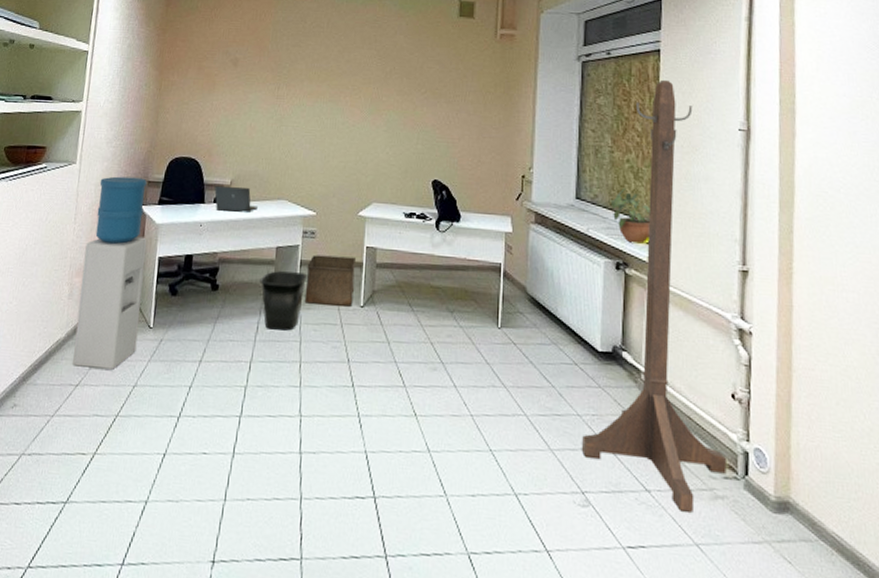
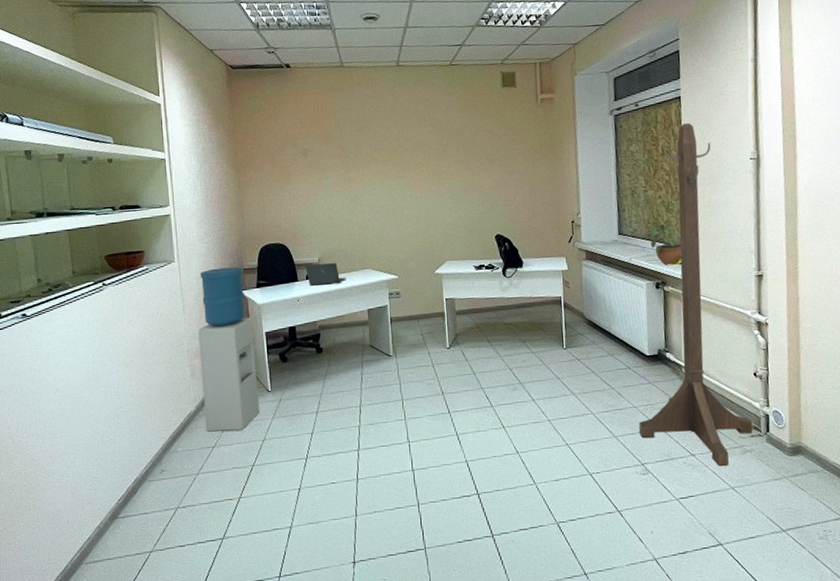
waste bin: present [259,271,308,331] -> none [357,328,399,378]
storage bin: present [304,254,355,307] -> none [397,309,440,352]

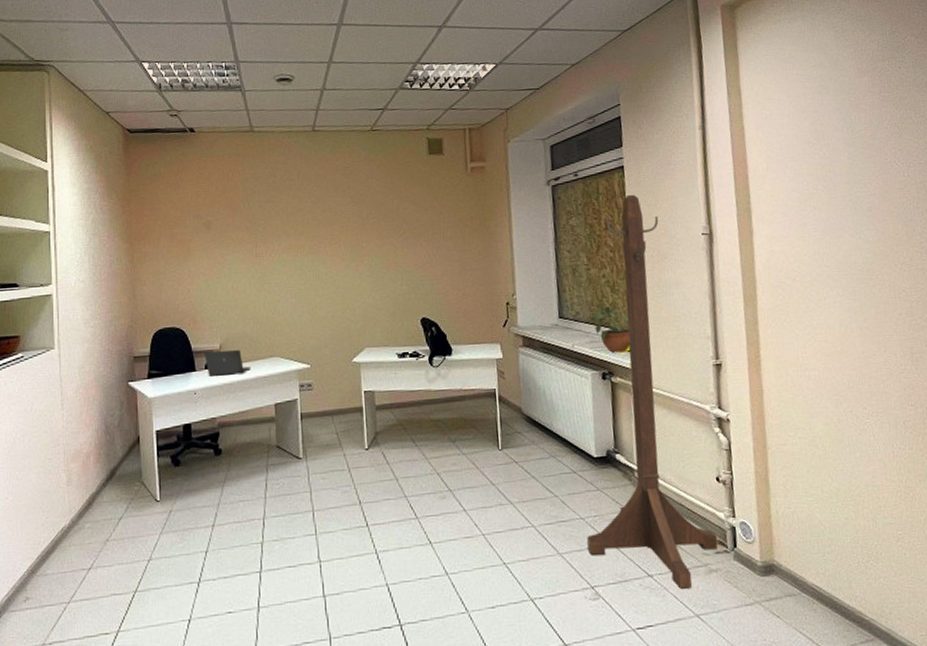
water cooler: present [198,267,260,432] -> none [78,354,146,551]

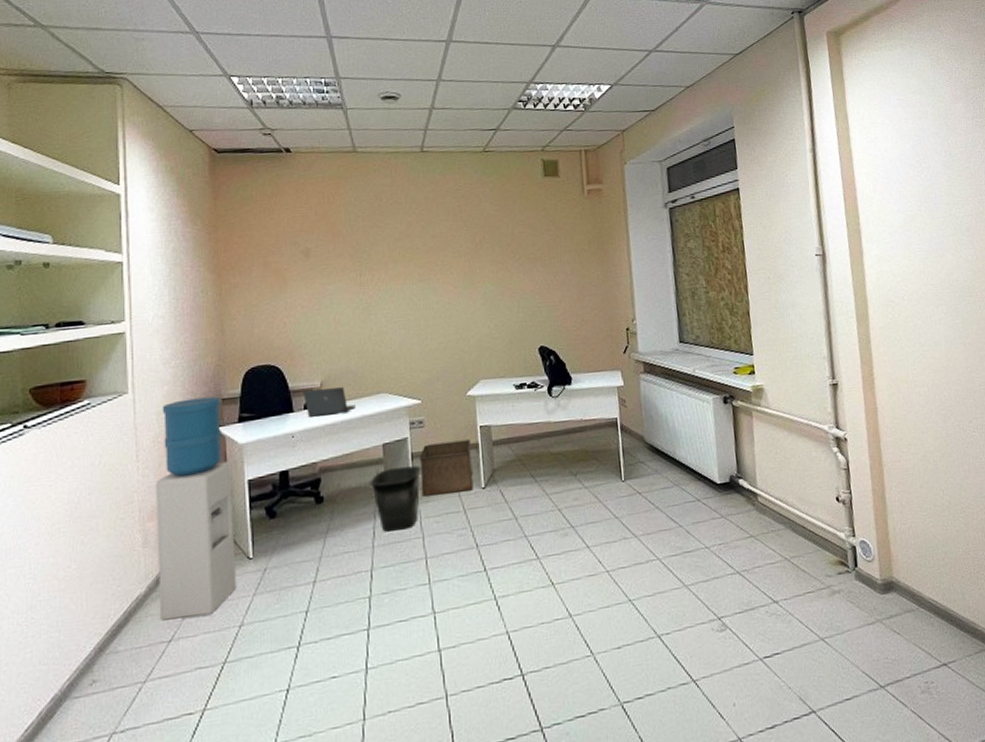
water cooler: none [78,354,146,551] -> present [156,396,237,621]
waste bin: none [262,425,310,485] -> present [369,465,421,532]
storage bin: none [308,403,358,454] -> present [419,439,474,497]
coat rack: present [587,194,718,589] -> none [712,216,840,613]
potted plant: present [589,301,630,353] -> none [709,324,750,376]

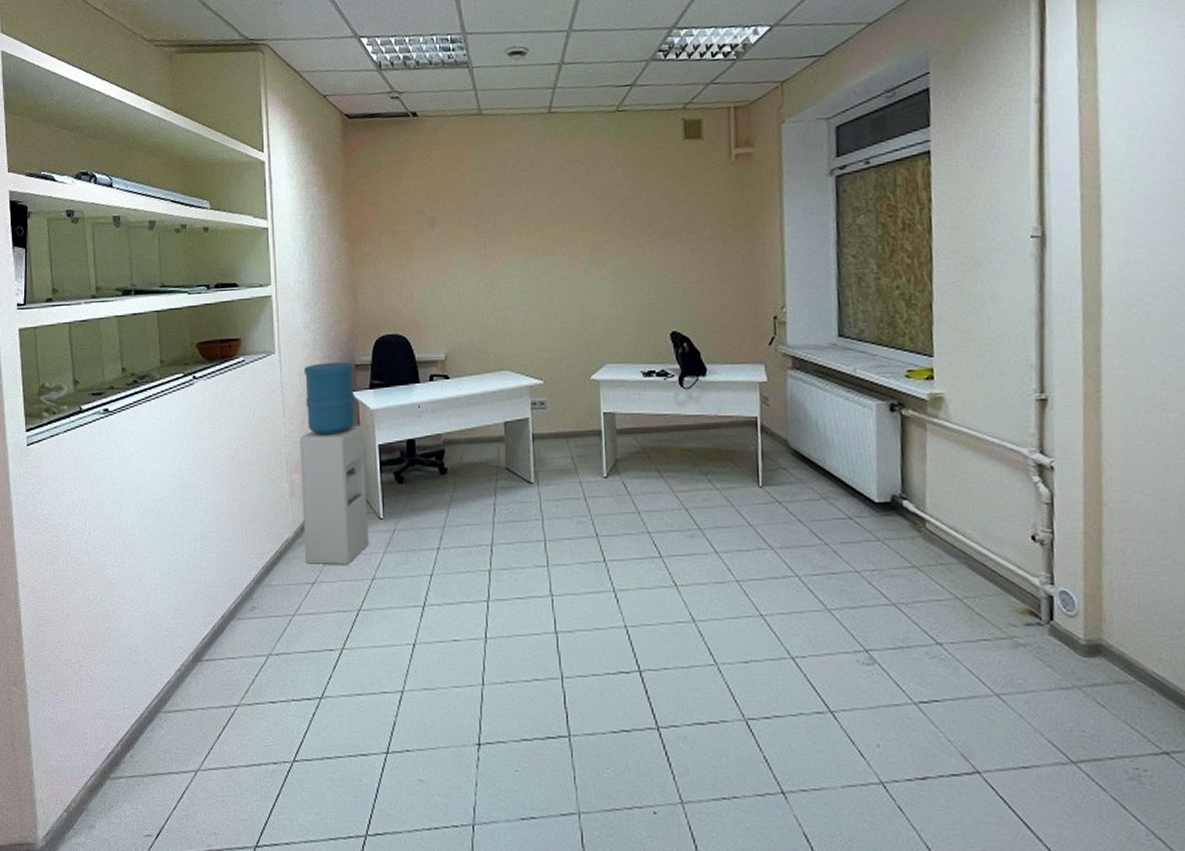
laptop: present [303,387,356,417] -> none [429,361,478,389]
waste bin: present [369,465,421,532] -> none [490,447,542,510]
storage bin: present [419,439,474,497] -> none [540,425,595,479]

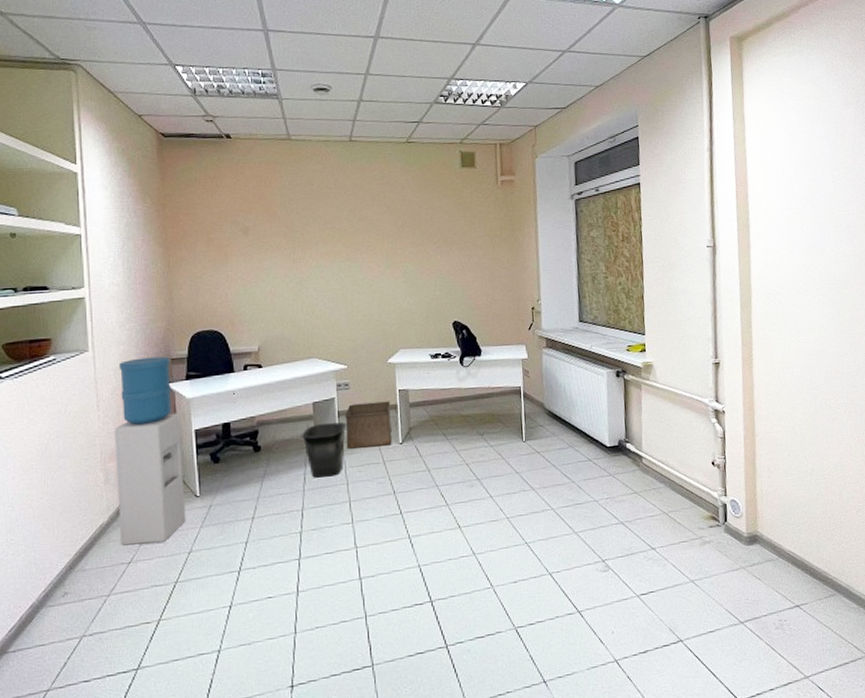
waste bin: none [490,447,542,510] -> present [300,422,347,478]
storage bin: none [540,425,595,479] -> present [345,401,392,449]

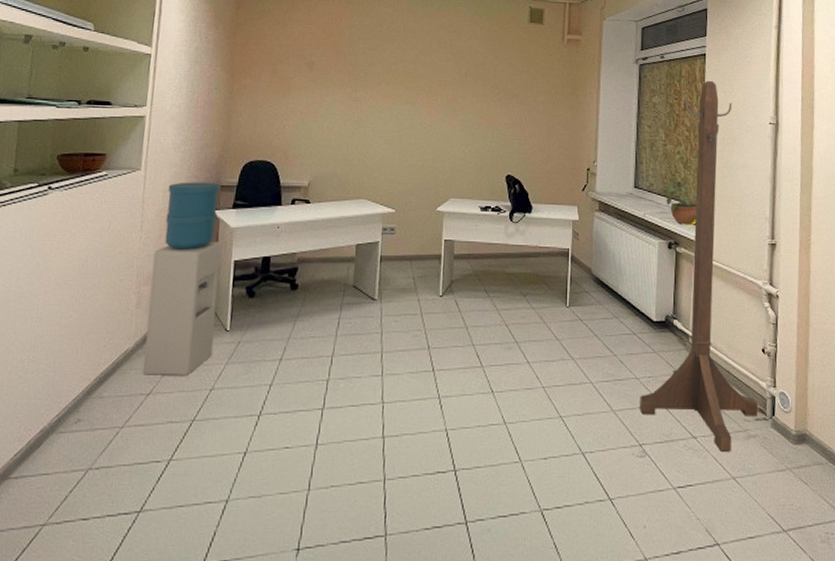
waste bin: present [300,422,347,478] -> none [340,267,388,324]
storage bin: present [345,401,392,449] -> none [385,250,434,297]
coat rack: none [599,209,711,559] -> present [640,80,758,452]
potted plant: none [606,307,642,353] -> present [662,176,697,225]

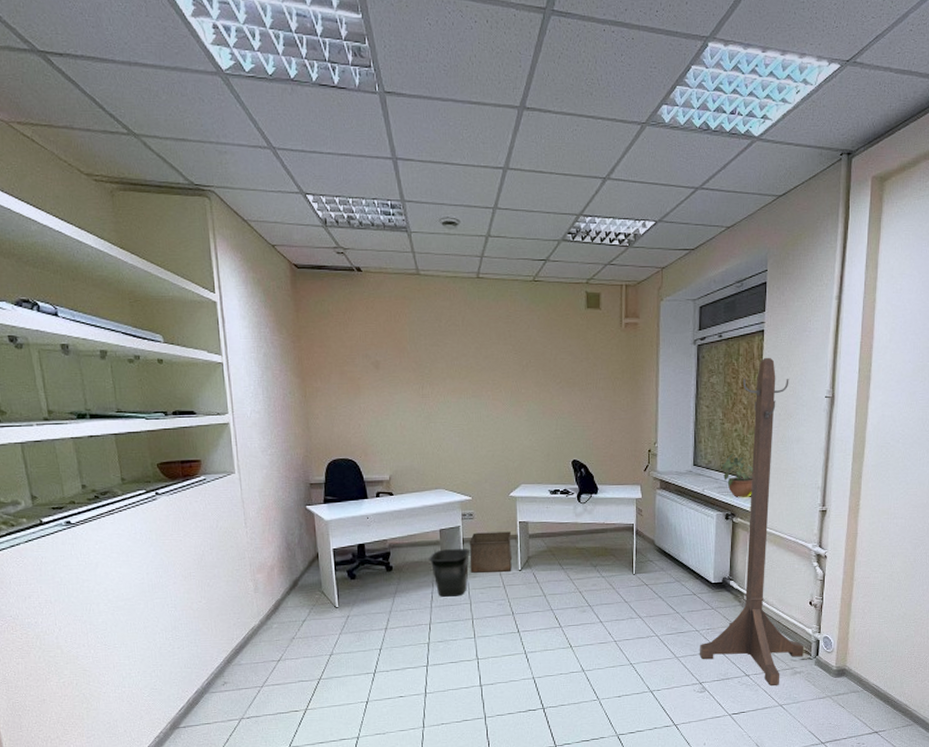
water cooler: present [143,182,222,375] -> none [261,481,327,646]
waste bin: none [340,267,388,324] -> present [428,549,471,597]
storage bin: none [385,250,434,297] -> present [469,531,512,573]

